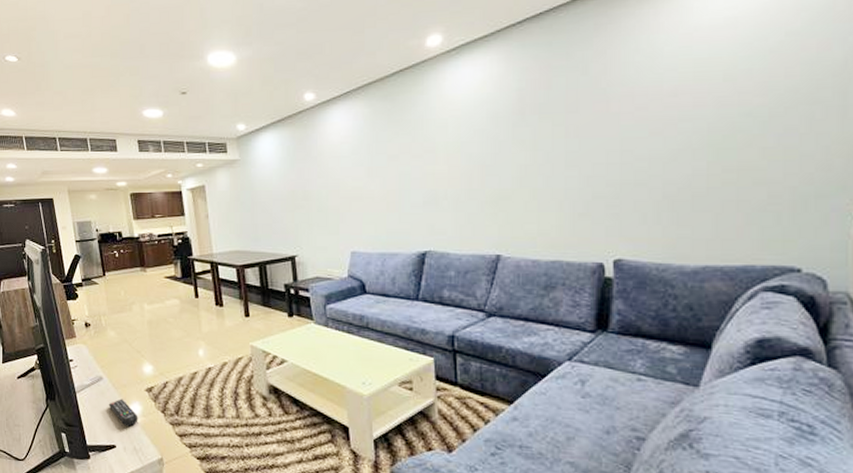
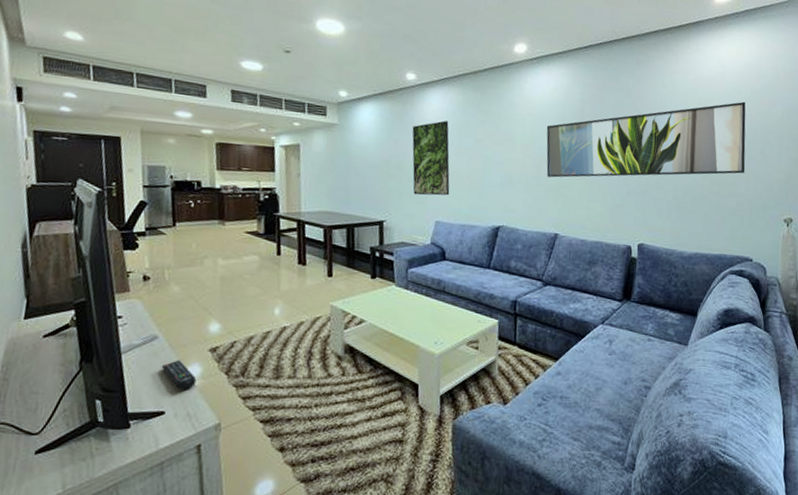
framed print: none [316,140,364,225] -> present [412,121,450,196]
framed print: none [475,50,781,189] -> present [546,101,746,178]

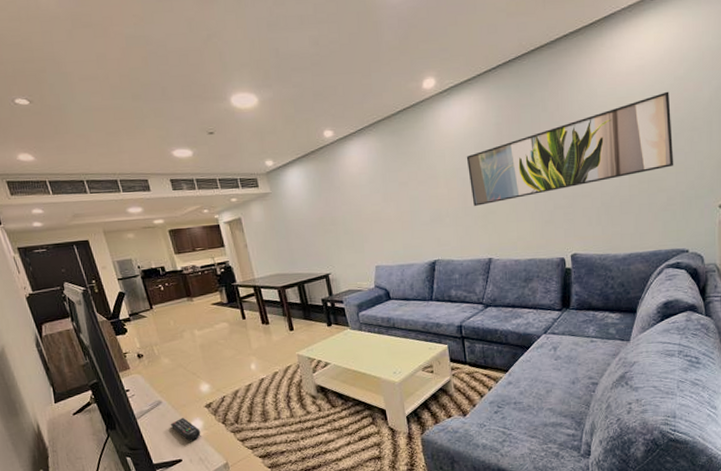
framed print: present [412,121,450,196] -> none [338,170,384,245]

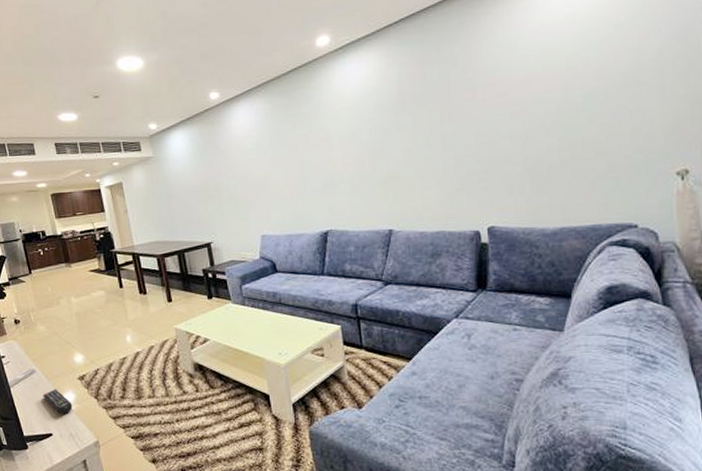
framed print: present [466,91,674,206] -> none [363,41,616,172]

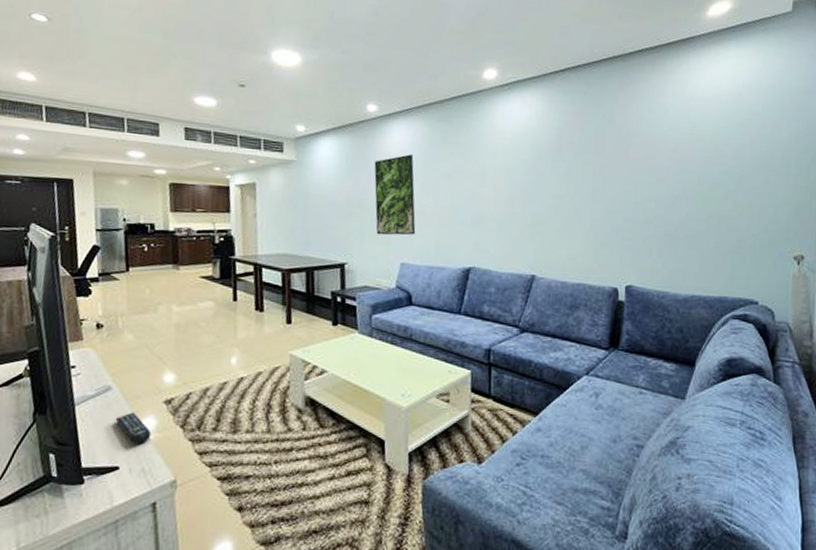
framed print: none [224,133,271,213] -> present [374,154,416,236]

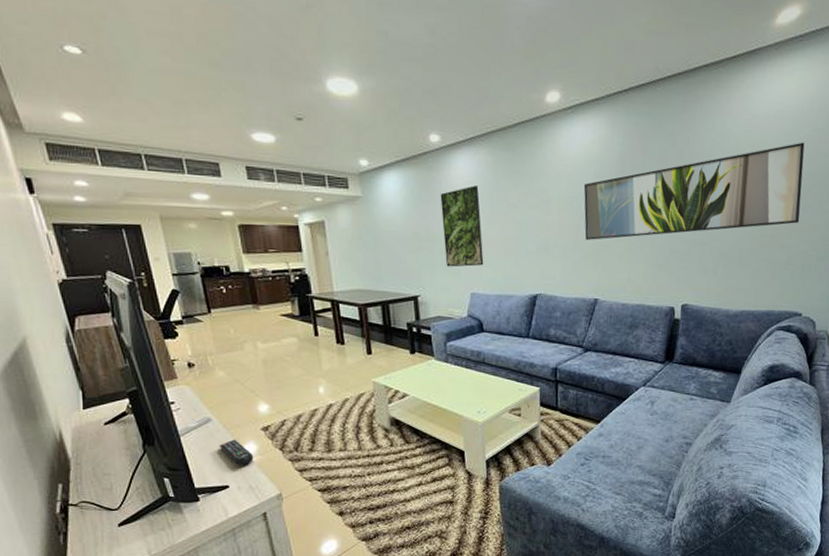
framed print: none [520,125,747,214] -> present [583,142,805,240]

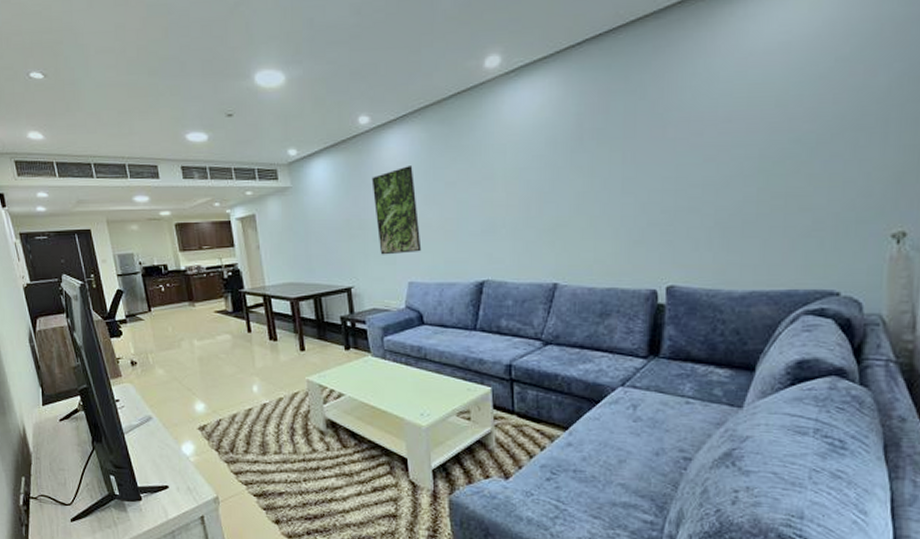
remote control: present [219,439,254,466] -> none [159,438,191,466]
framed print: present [583,142,805,240] -> none [533,76,827,216]

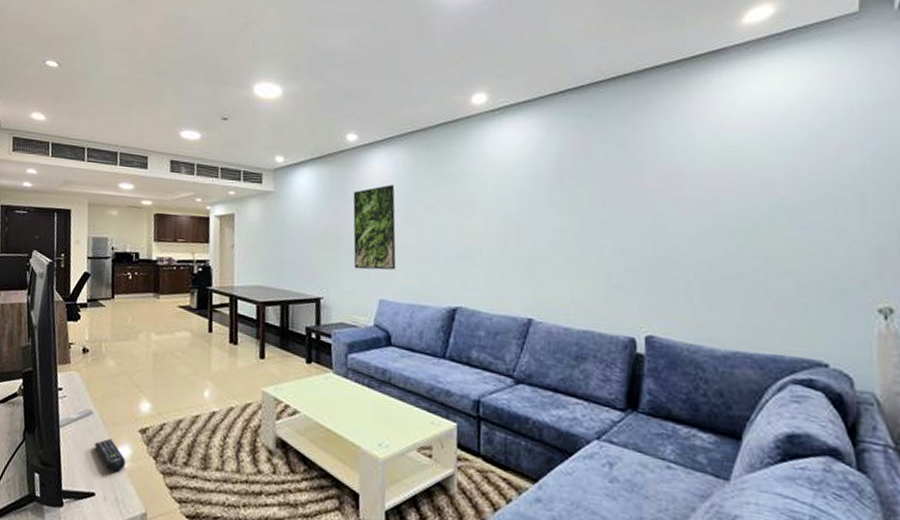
remote control: none [159,438,191,466] -> present [94,438,126,472]

